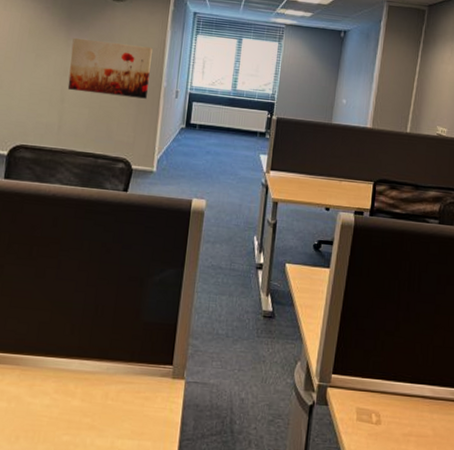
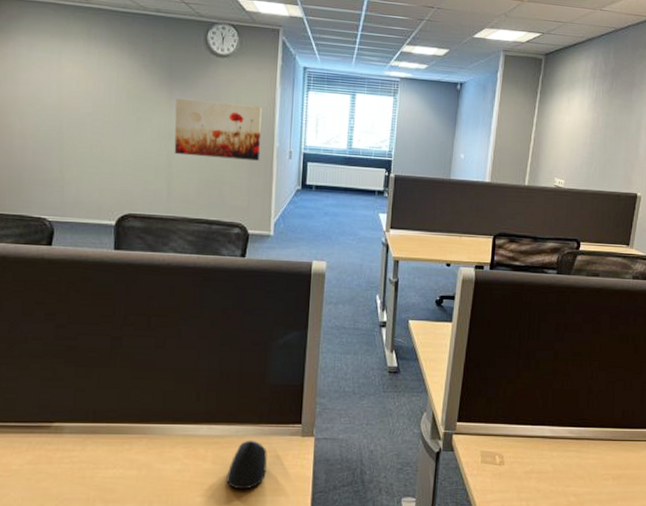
computer mouse: none [93,378,137,431] -> present [226,440,267,490]

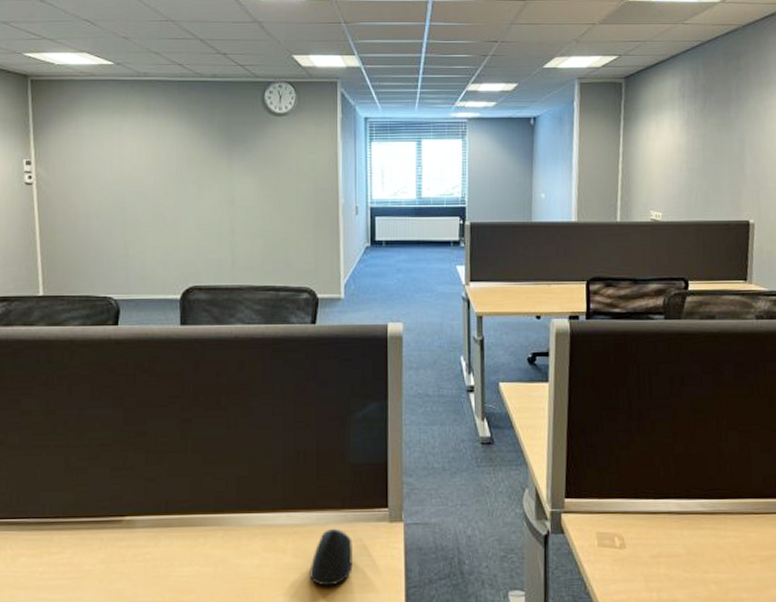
wall art: present [174,97,262,161] -> none [236,161,325,221]

